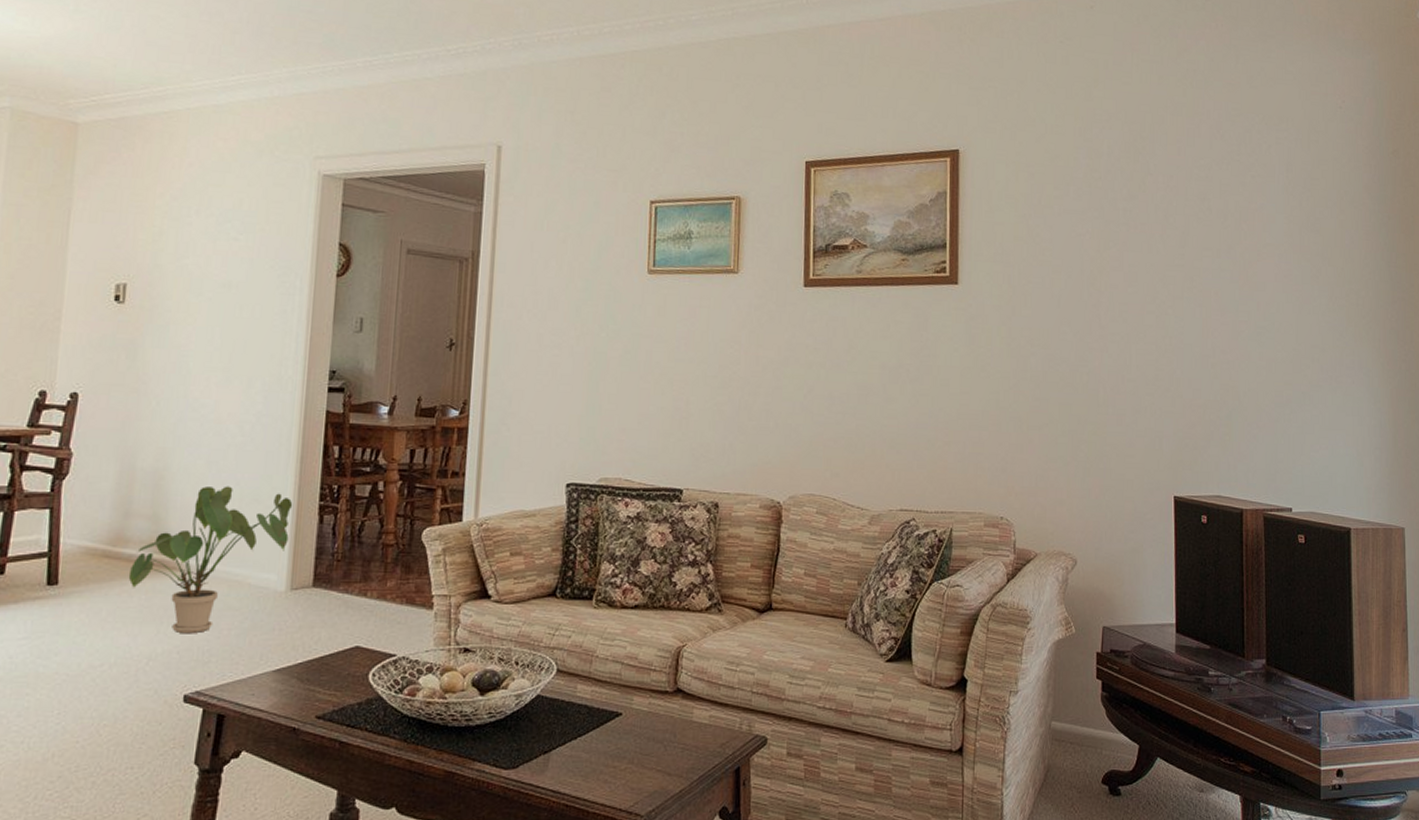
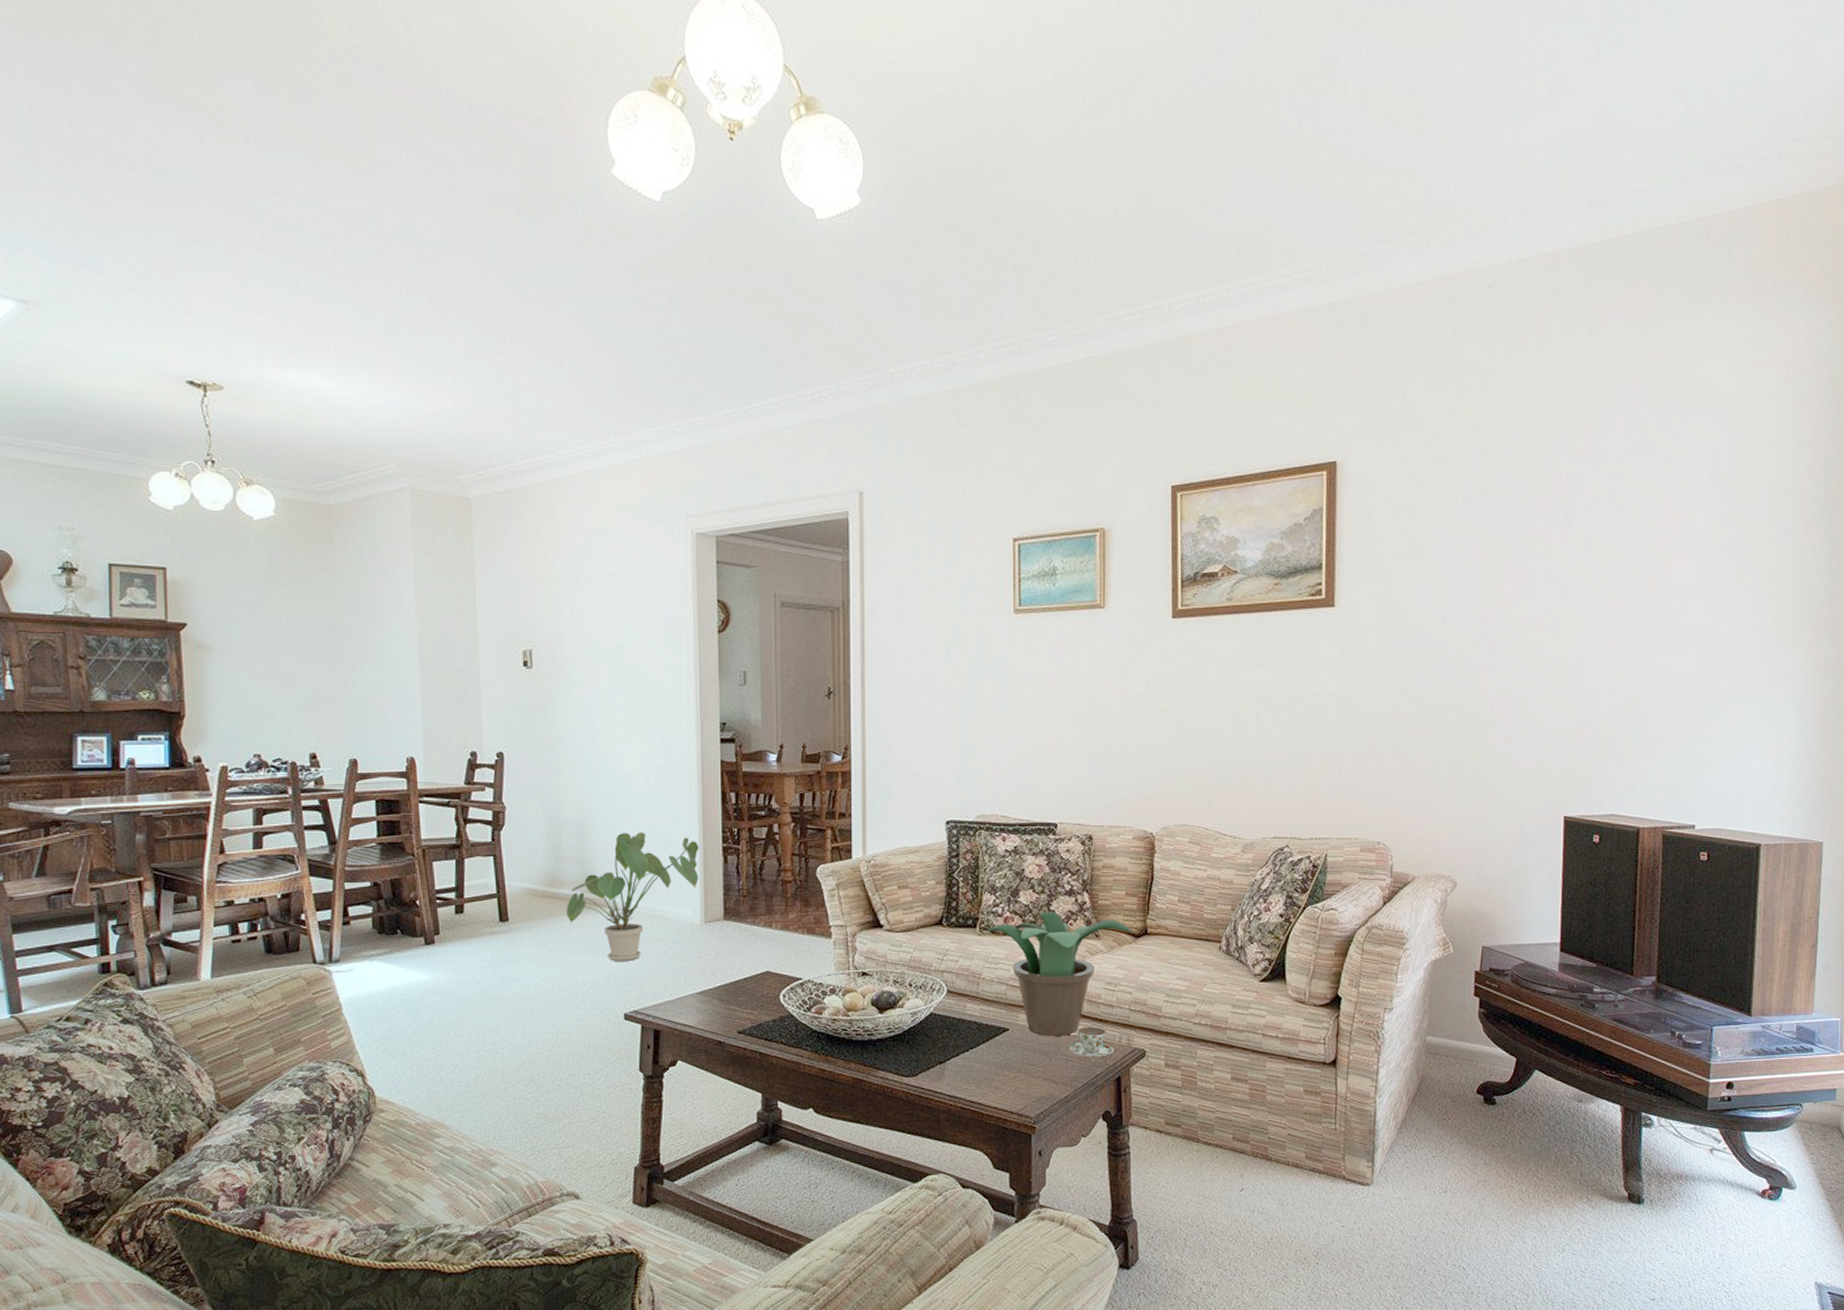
potted plant: none [603,583,757,722] -> present [986,911,1132,1036]
teacup: none [686,711,734,746] -> present [1069,1027,1114,1058]

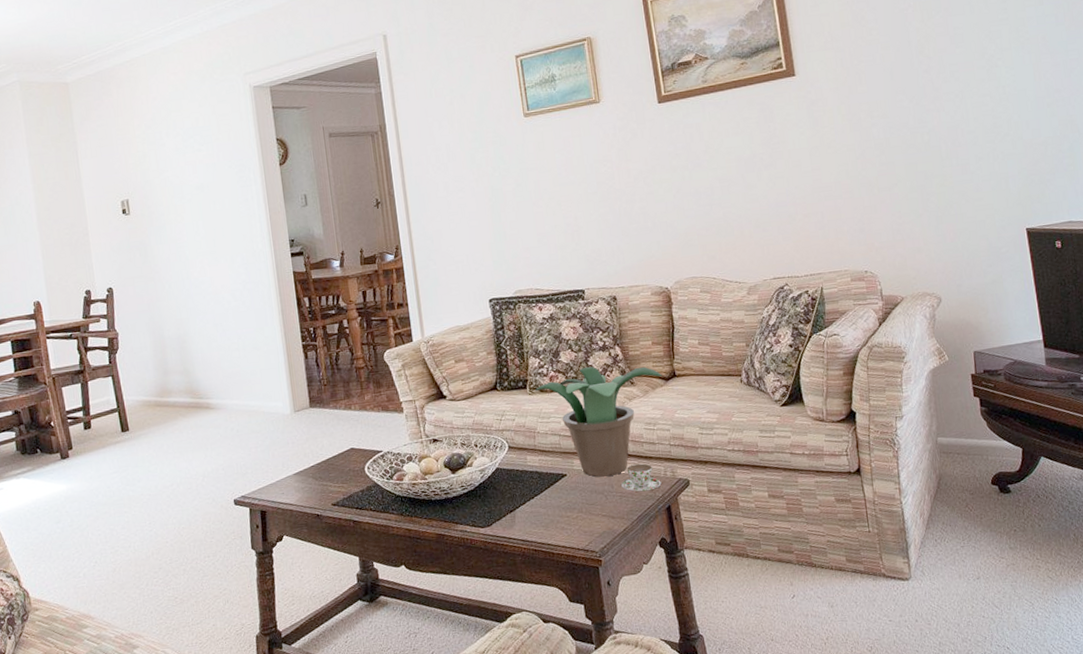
house plant: present [566,832,699,962] -> none [176,340,285,455]

